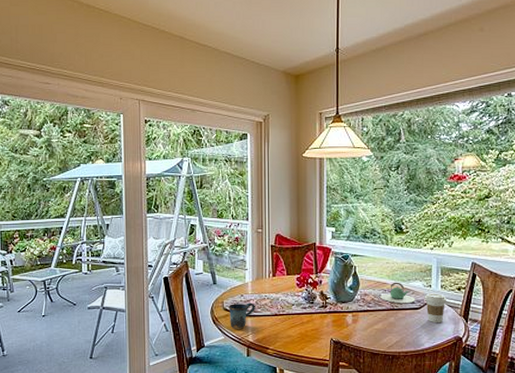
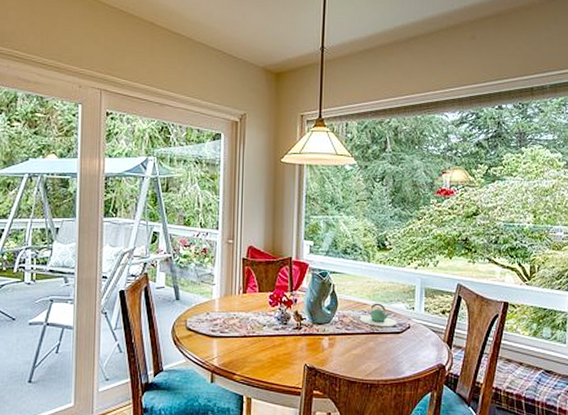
mug: present [228,302,255,329] -> none [192,322,222,352]
coffee cup: present [424,293,447,324] -> none [406,316,430,350]

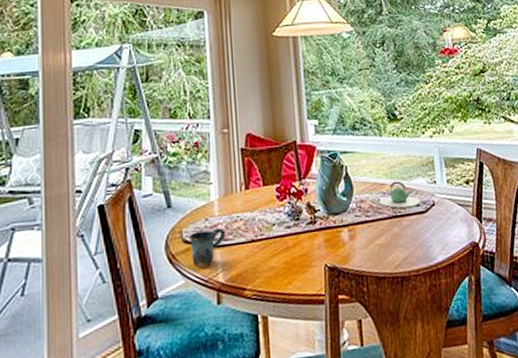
mug: none [192,322,222,352] -> present [189,227,225,268]

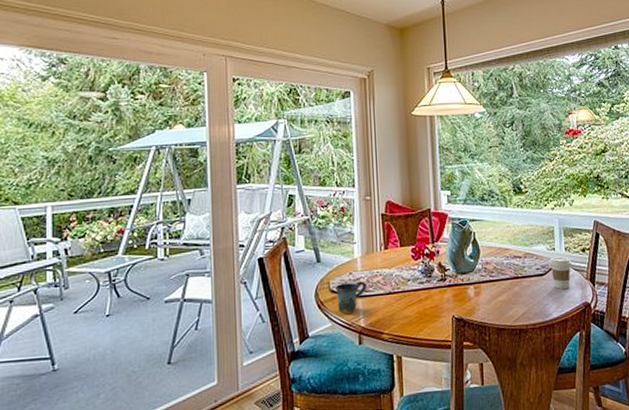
teapot: present [379,181,421,208] -> none [503,246,540,271]
coffee cup: none [430,190,456,229] -> present [548,256,572,290]

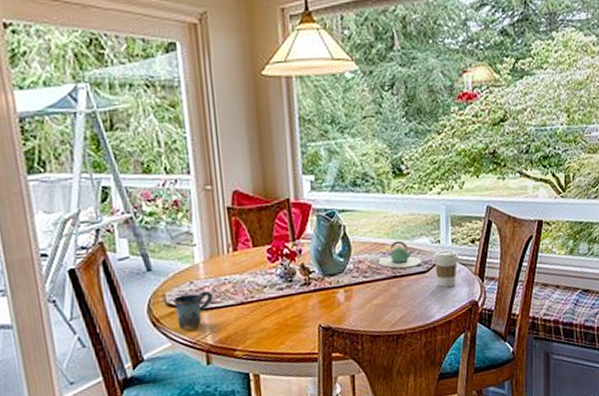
teapot: none [503,246,540,271] -> present [378,240,422,268]

